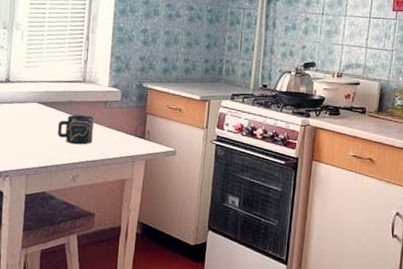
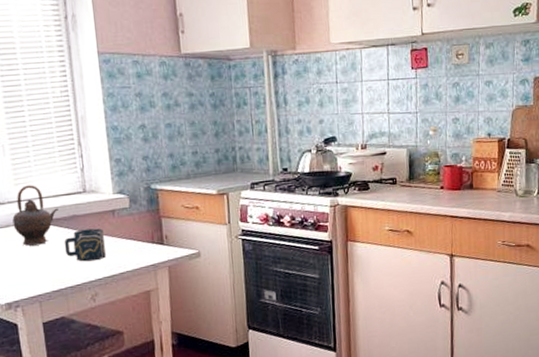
teapot: none [17,68,59,123] -> present [12,185,58,246]

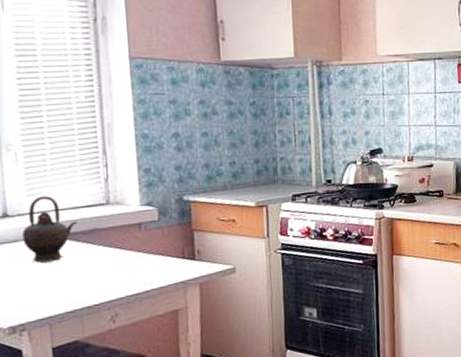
cup: present [65,228,106,262] -> none [82,242,129,280]

